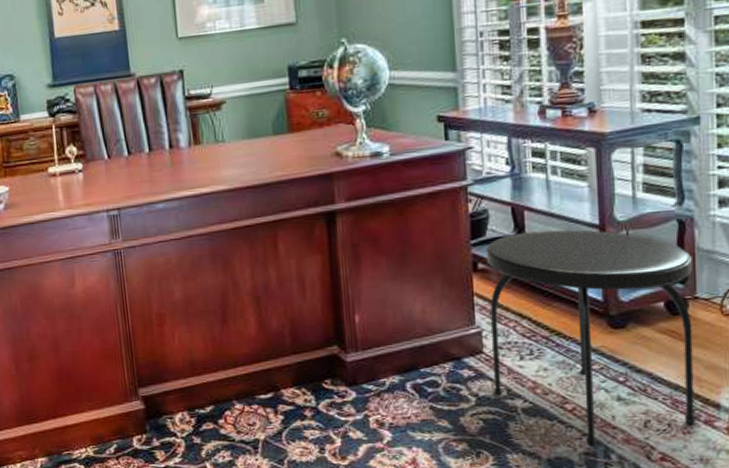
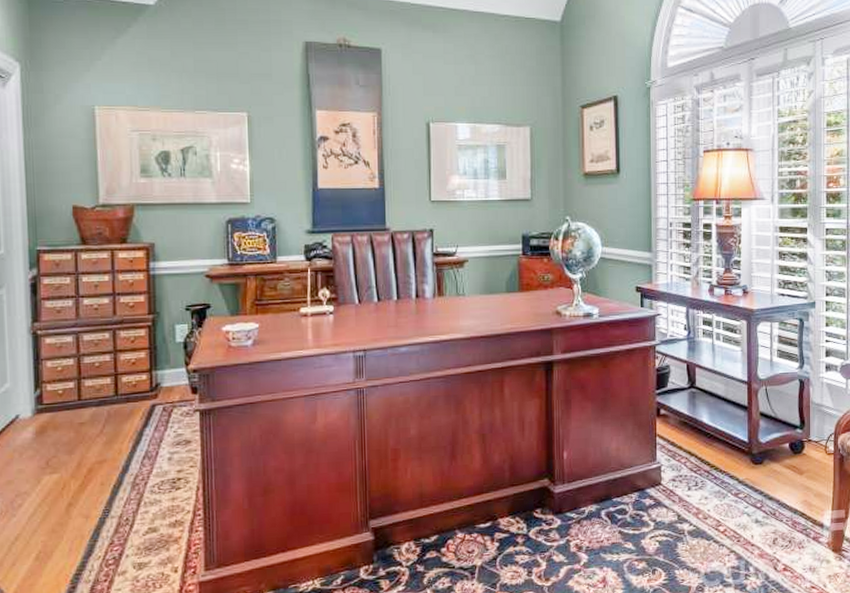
side table: present [485,229,697,448] -> none [667,384,808,562]

